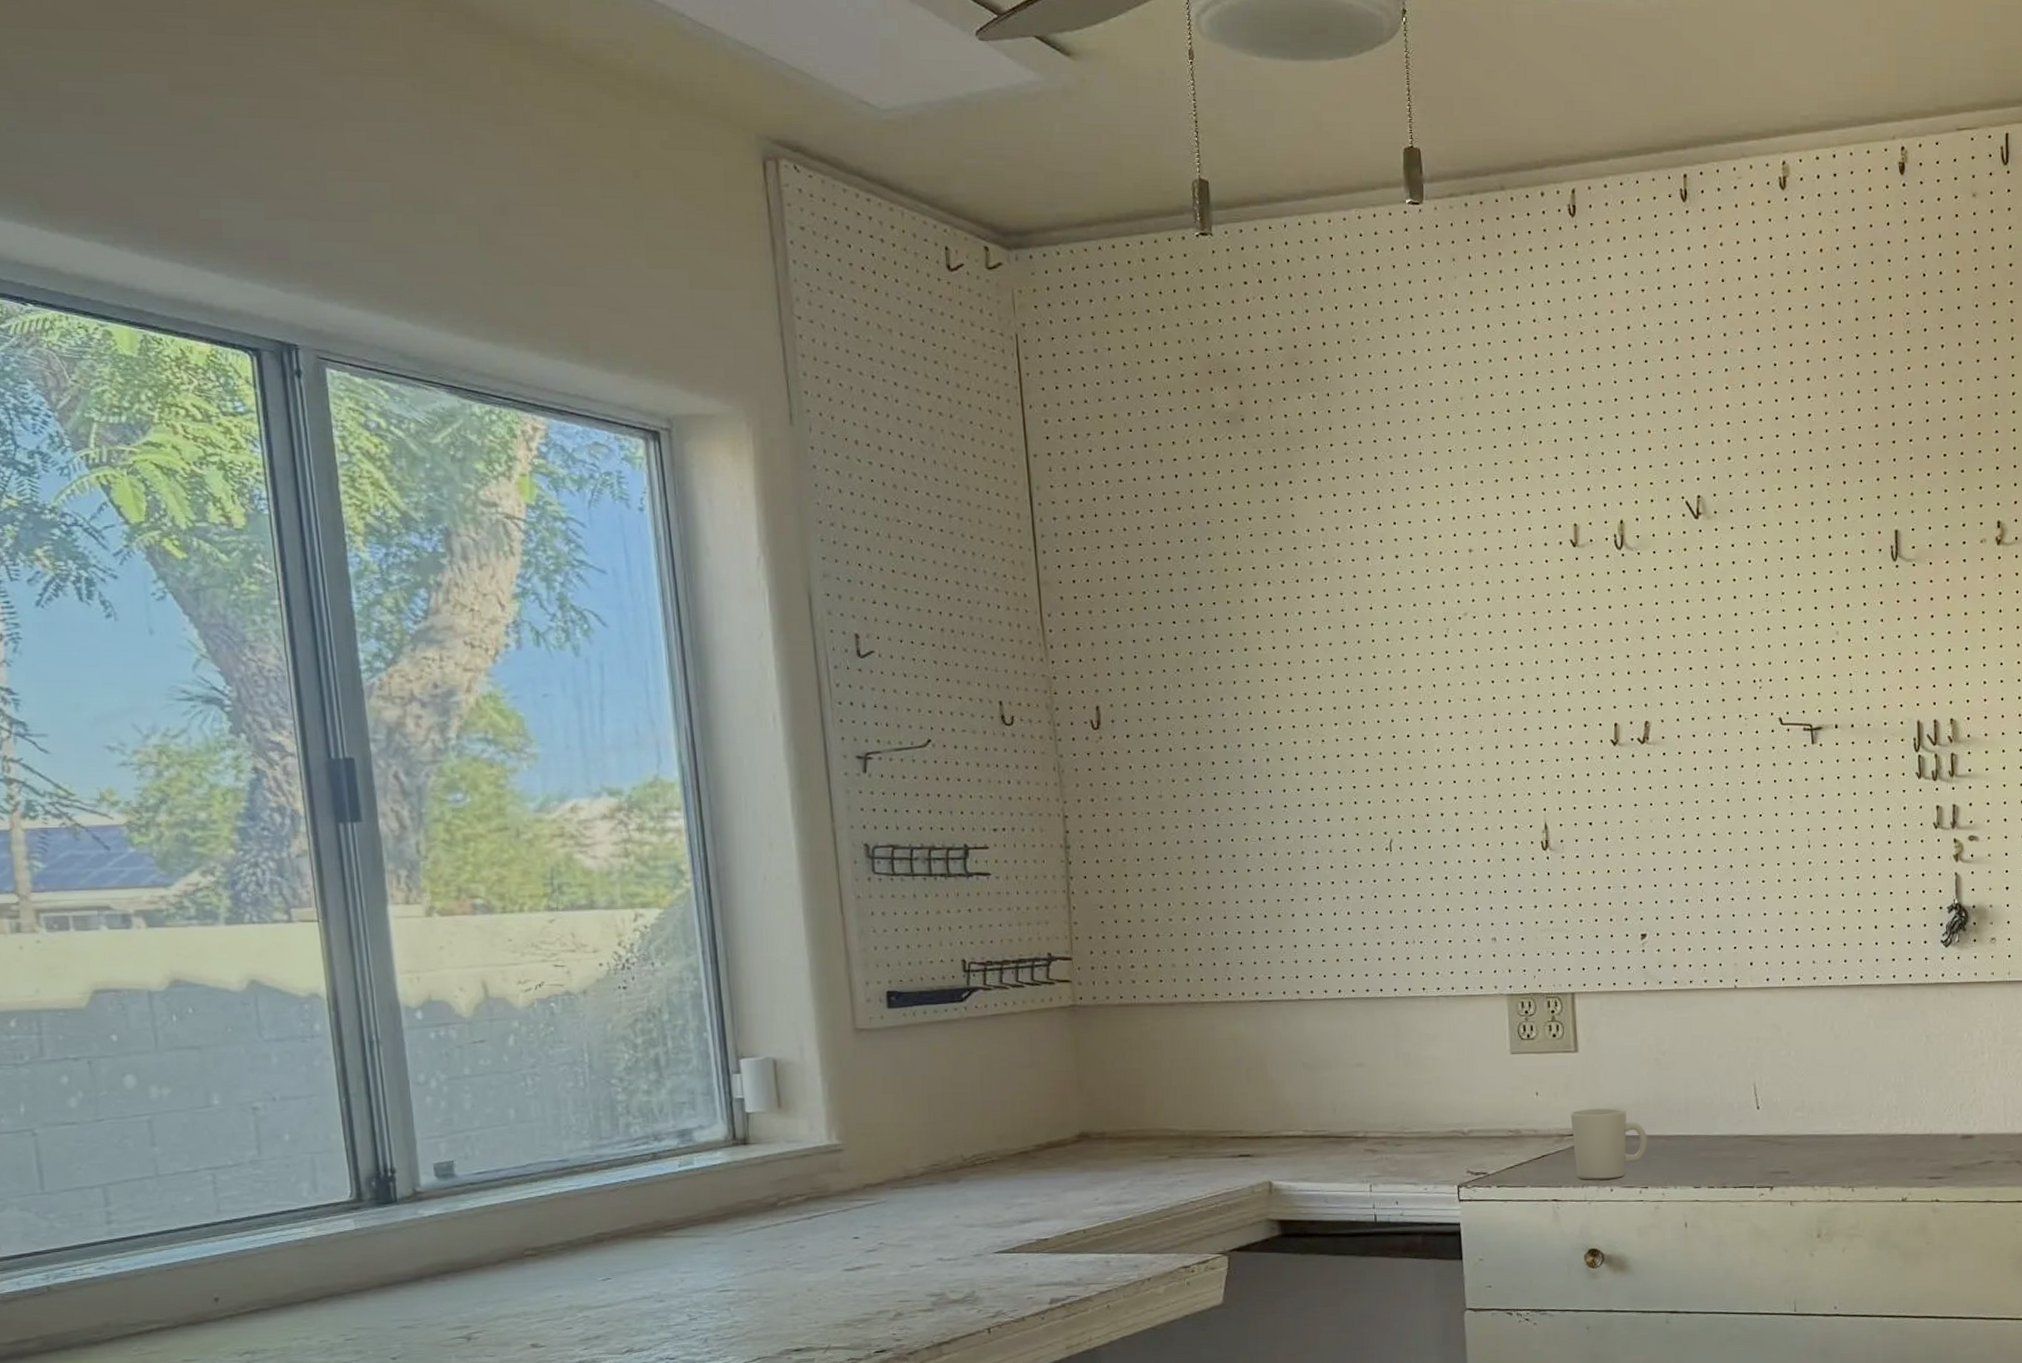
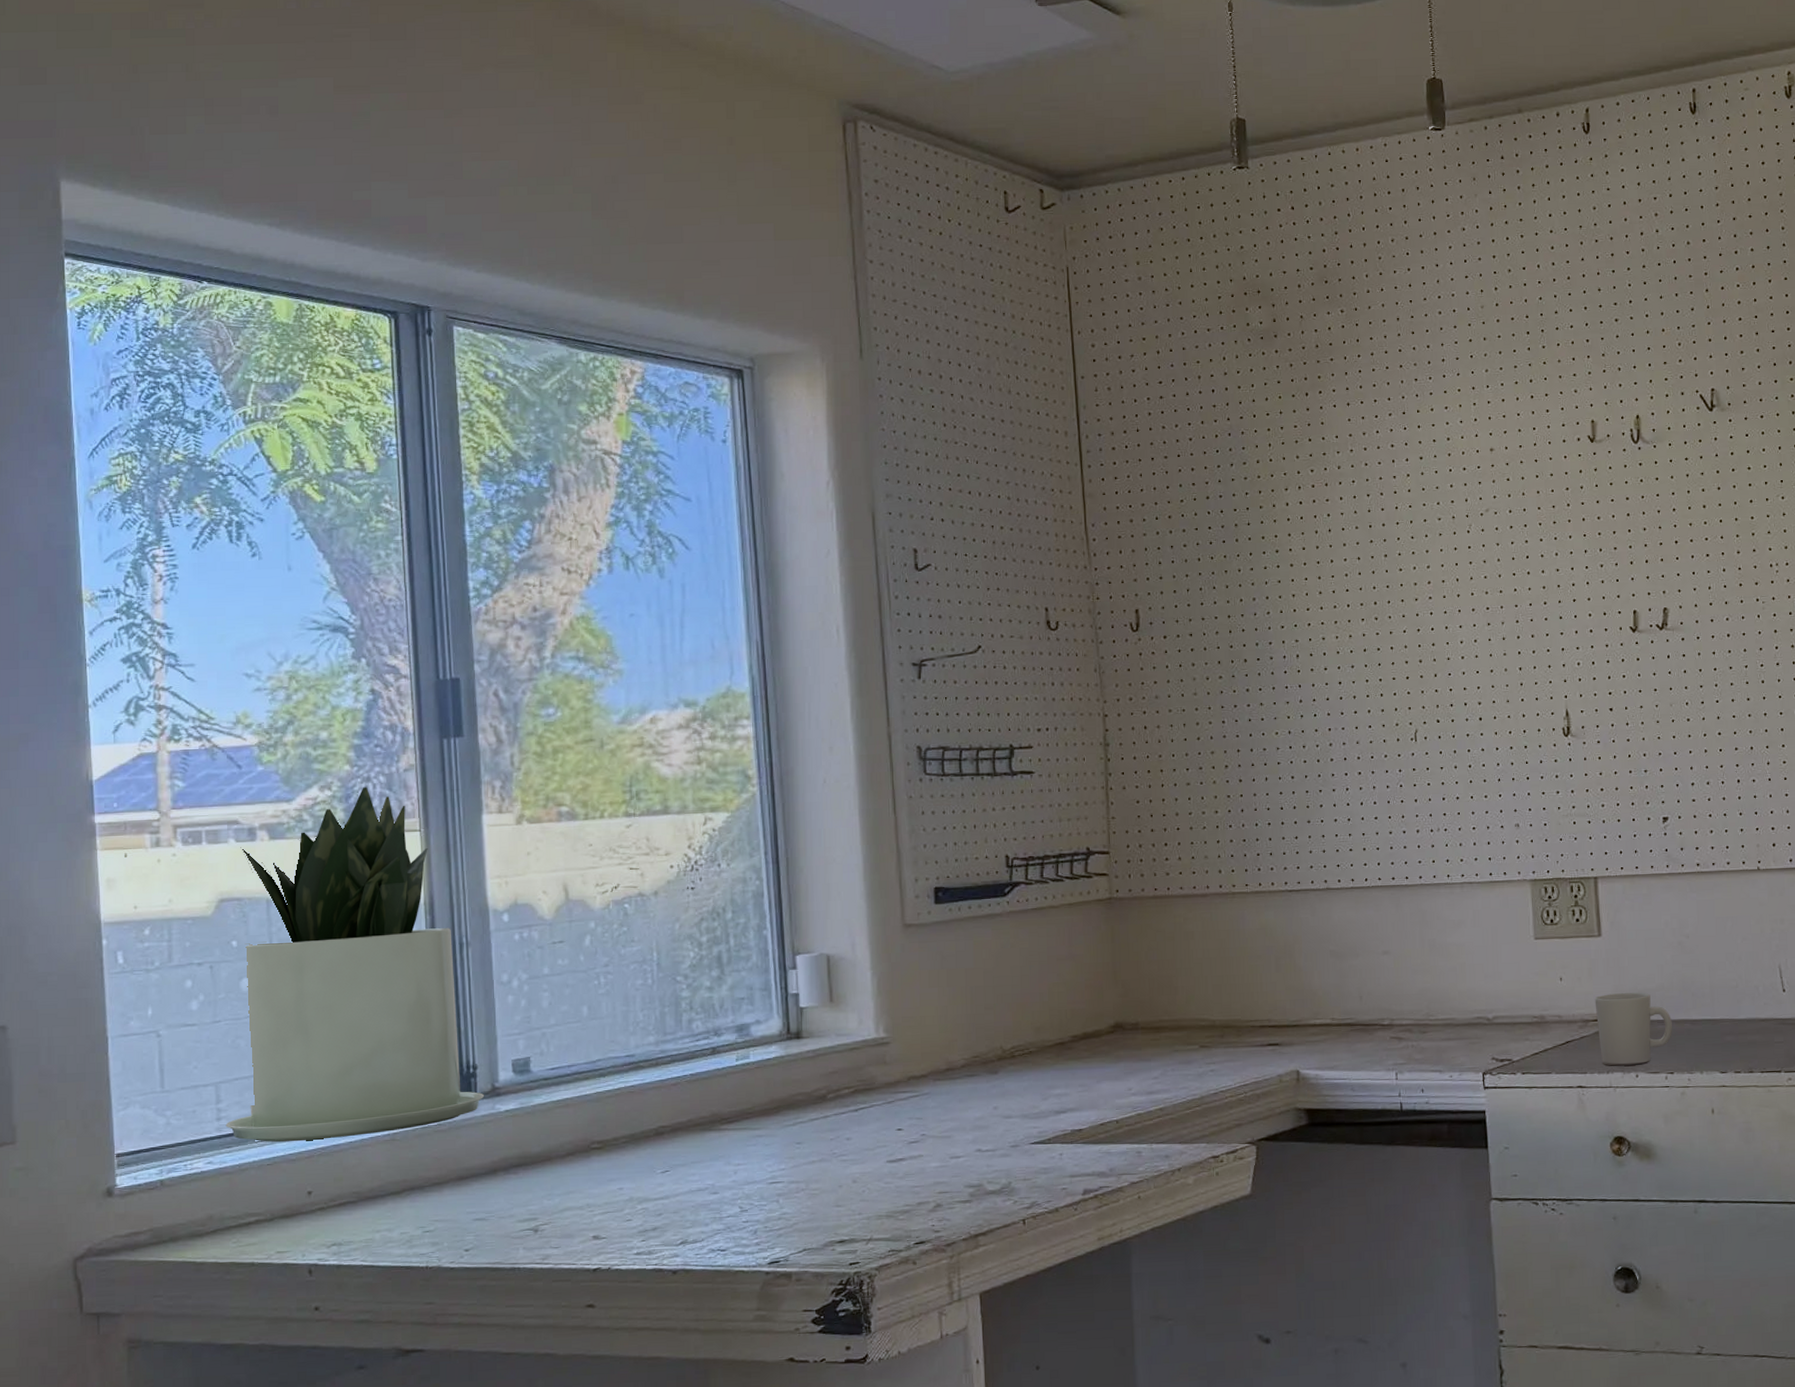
planter: none [114,873,406,1247] -> present [225,787,485,1142]

